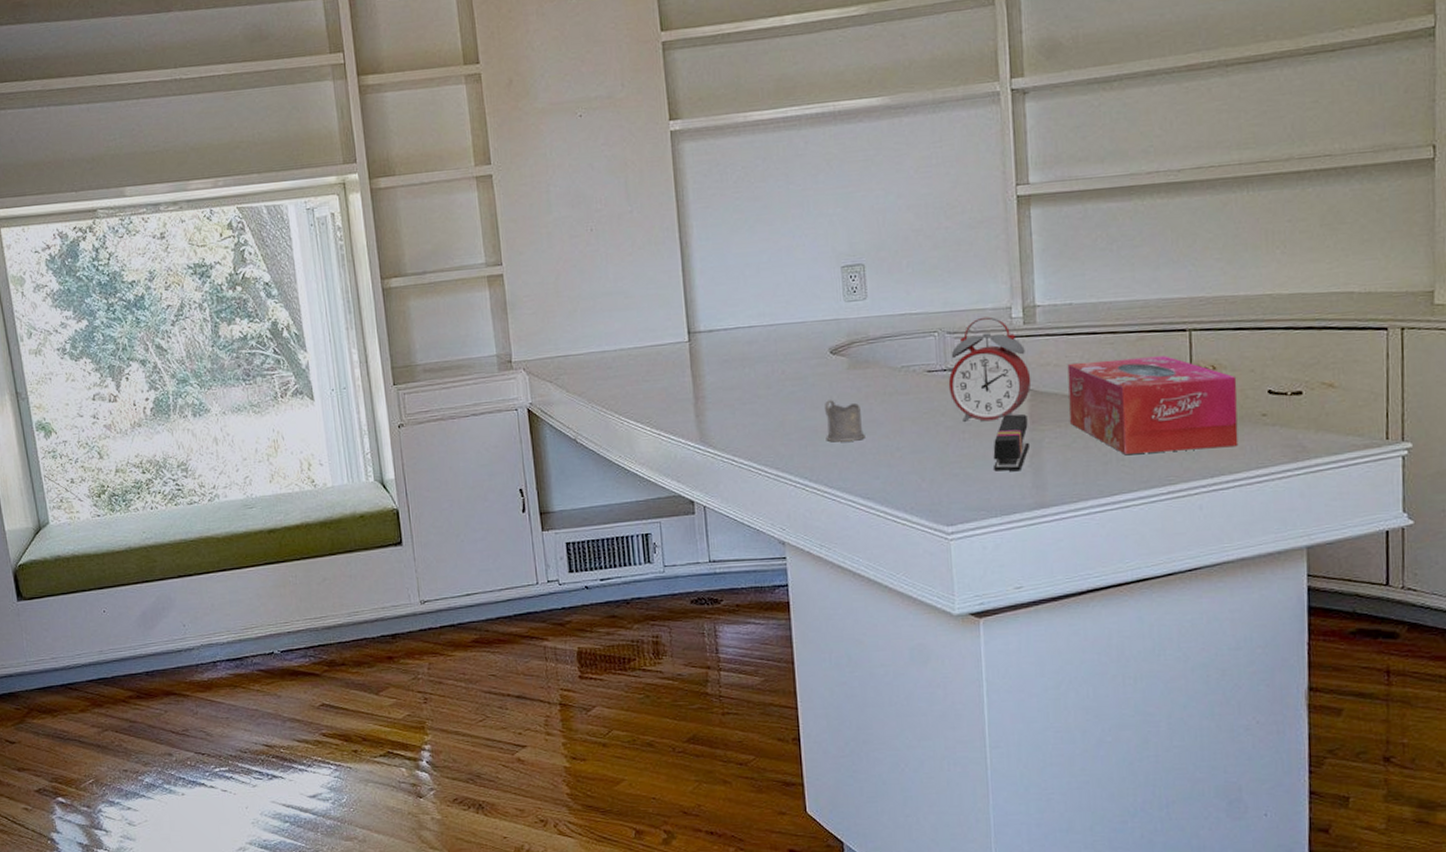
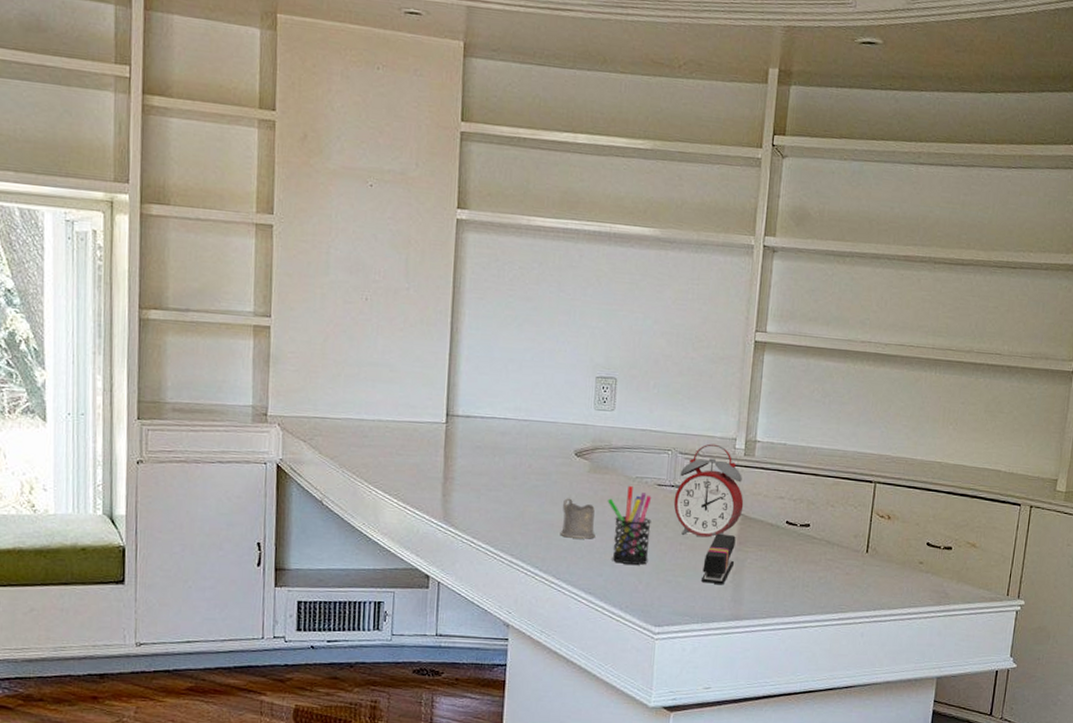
pen holder: none [873,376,929,462] -> present [607,485,652,565]
tissue box: present [1067,355,1239,454] -> none [770,496,905,587]

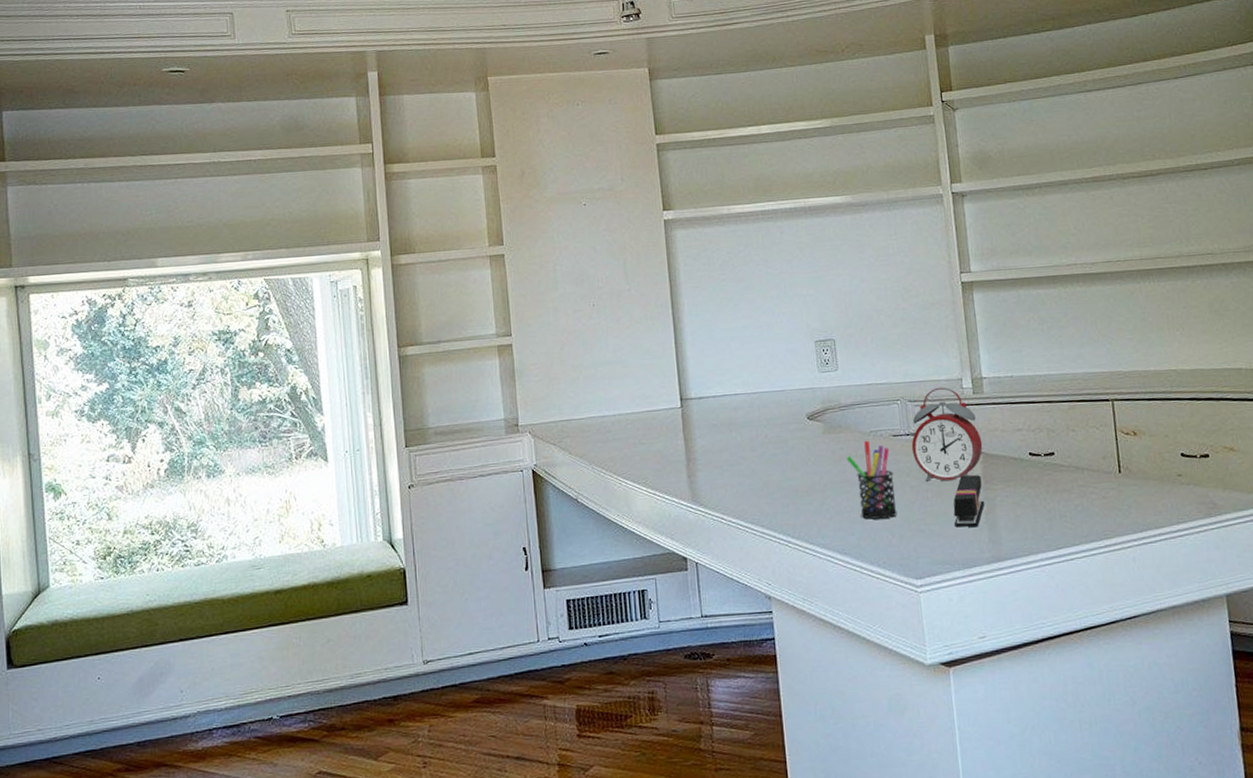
tea glass holder: present [560,498,596,539] -> none [804,461,841,501]

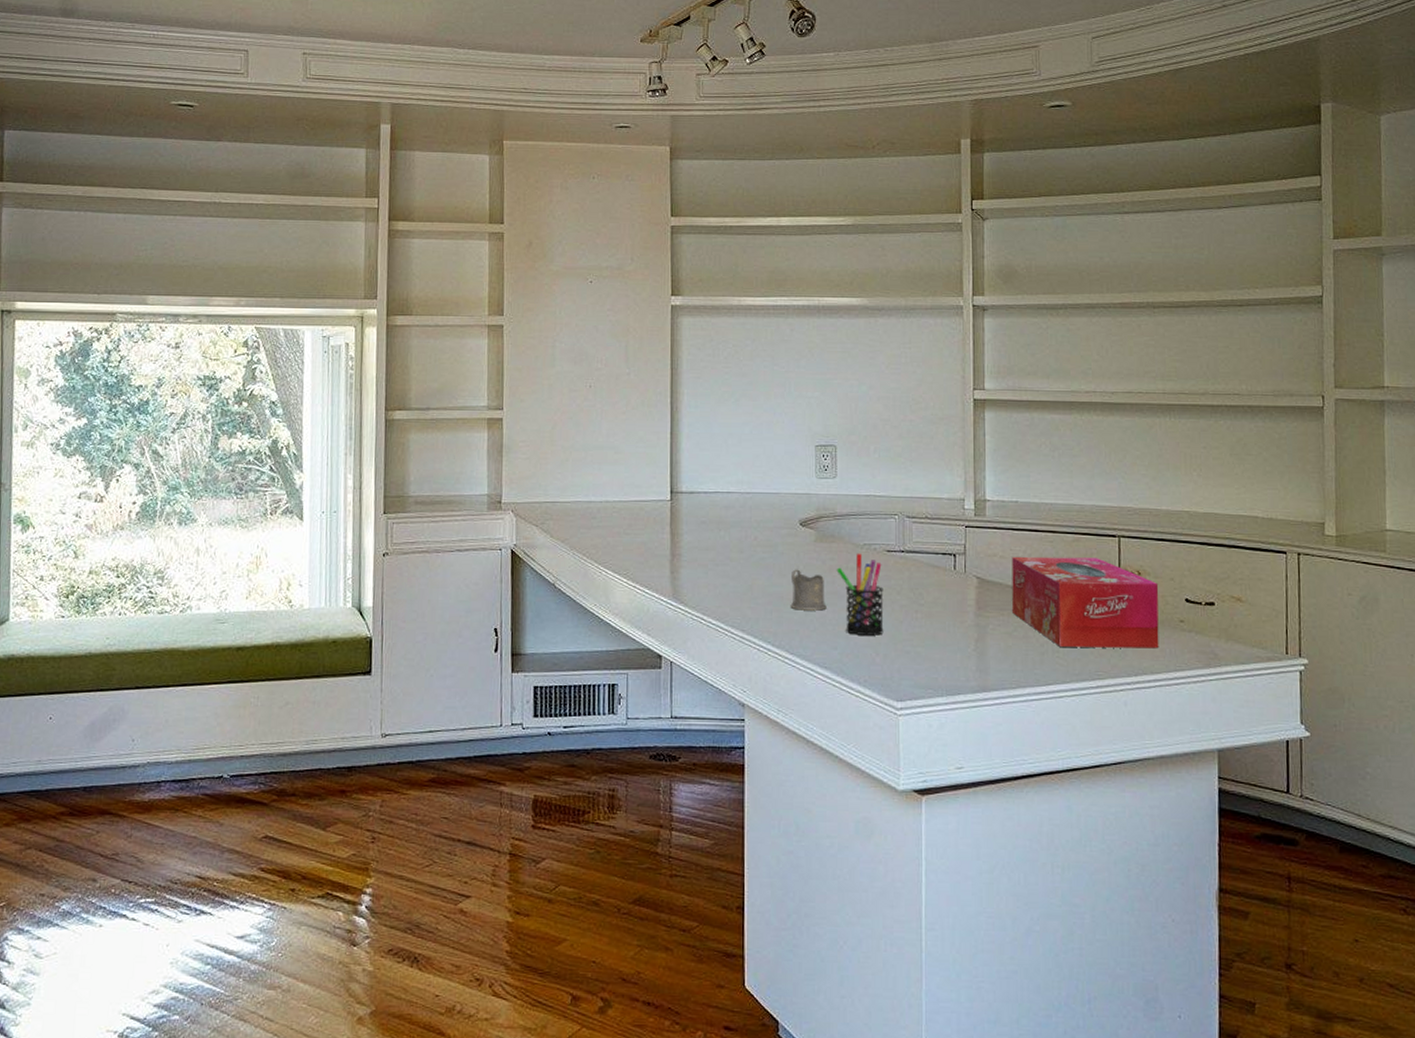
tea glass holder: none [804,461,841,501] -> present [790,569,827,611]
alarm clock: present [911,387,983,482] -> none [905,505,979,604]
stapler: present [953,474,985,528] -> none [942,599,975,653]
tissue box: none [1012,422,1161,511] -> present [1012,556,1159,649]

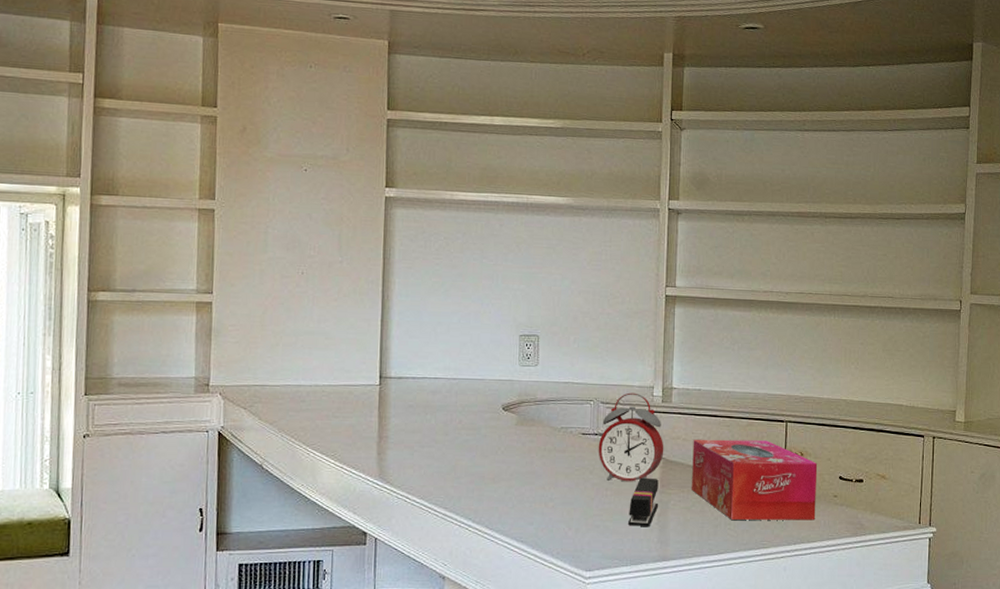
tea glass holder: present [790,569,827,611] -> none [491,450,525,489]
pen holder: present [836,553,884,636] -> none [535,435,578,511]
alarm clock: none [905,505,979,604] -> present [598,392,664,482]
stapler: none [942,599,975,653] -> present [628,477,659,526]

